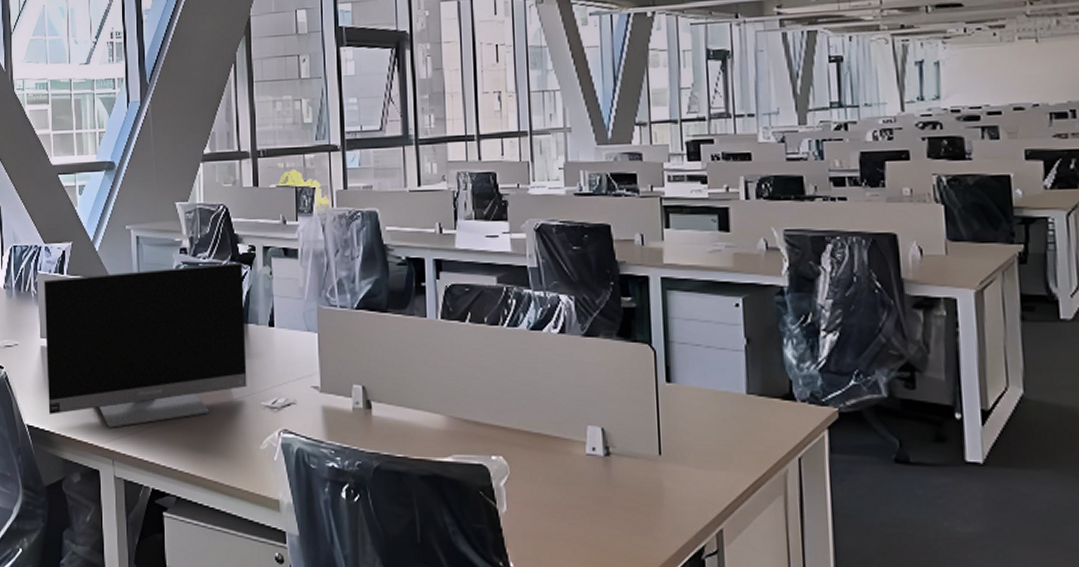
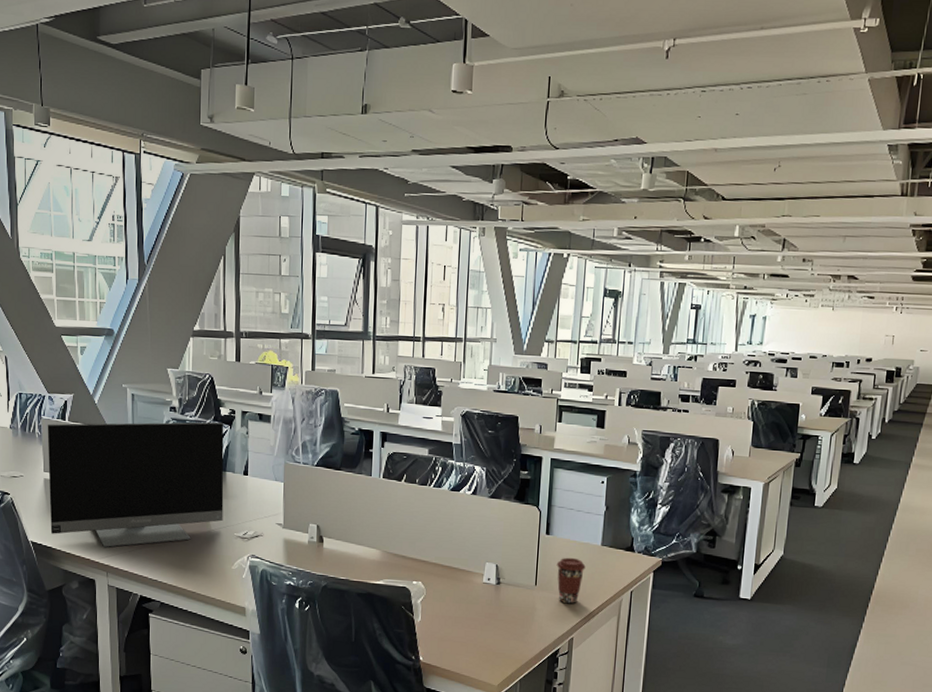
coffee cup: none [685,413,728,480] -> present [556,557,586,604]

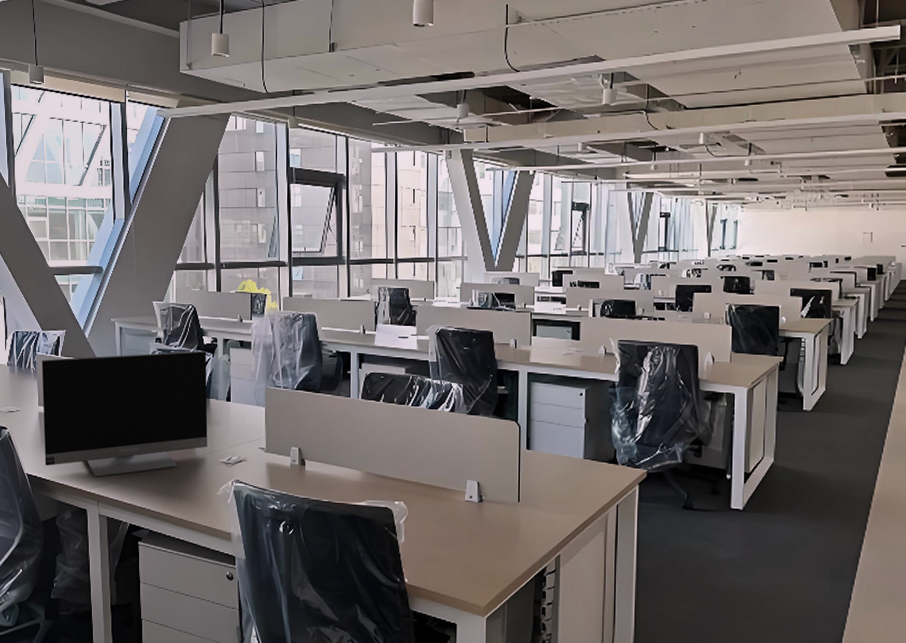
coffee cup: present [556,557,586,604] -> none [539,472,569,520]

